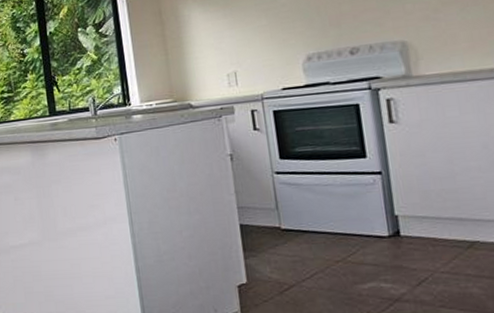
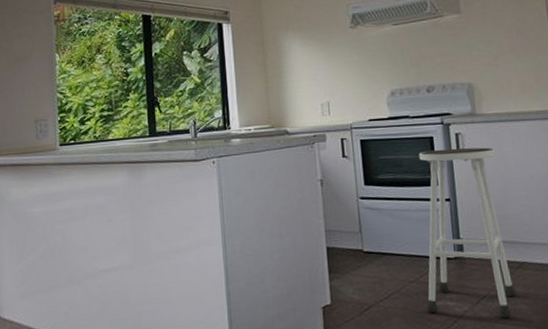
stool: none [342,113,467,303] -> present [418,147,516,319]

